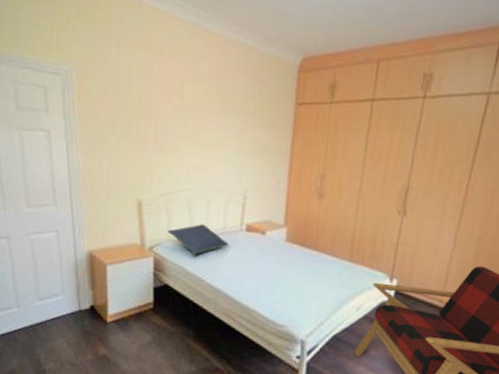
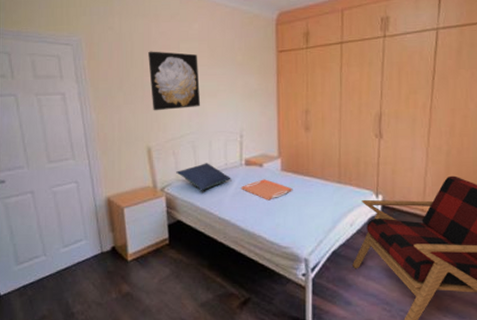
wall art: none [146,90,204,161] -> present [148,51,201,111]
serving tray: none [238,248,296,273] -> present [241,179,292,200]

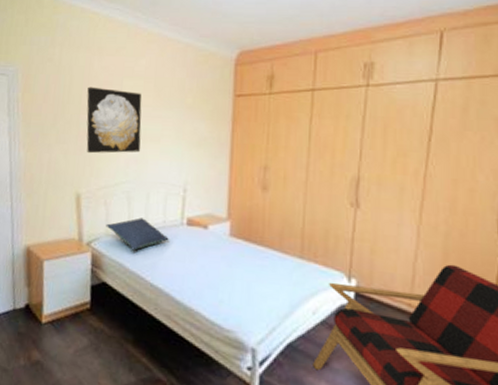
serving tray: present [241,179,292,200] -> none [179,243,241,271]

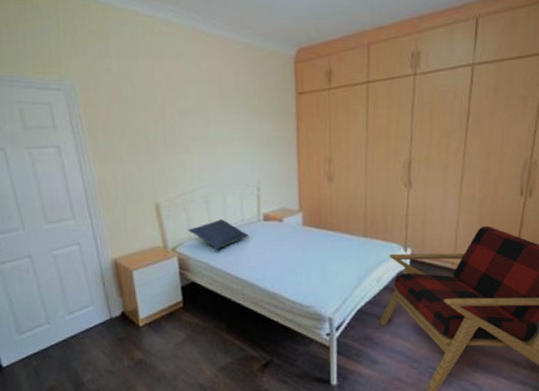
wall art: present [86,86,142,154] -> none [152,95,213,164]

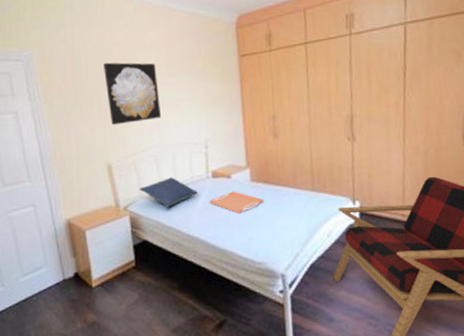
wall art: none [152,95,213,164] -> present [103,62,162,126]
serving tray: none [259,235,315,258] -> present [209,191,263,214]

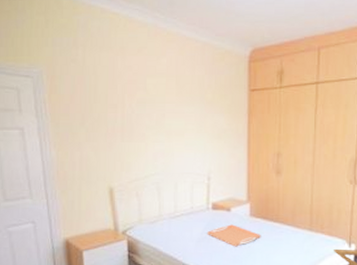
wall art: present [103,62,162,126] -> none [113,86,167,150]
pillow: present [139,177,199,208] -> none [139,206,198,235]

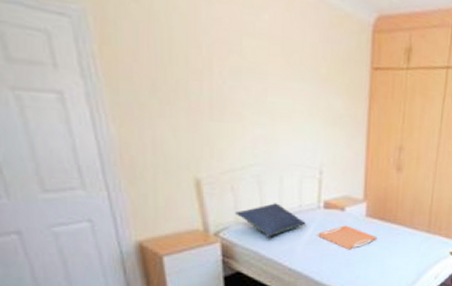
pillow: none [139,206,198,235] -> present [235,203,307,237]

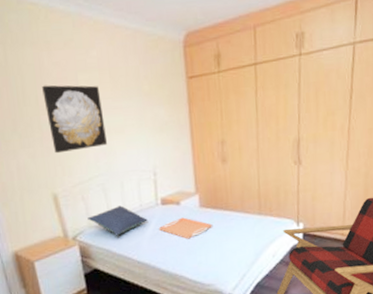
wall art: none [195,44,270,131] -> present [42,85,108,154]

